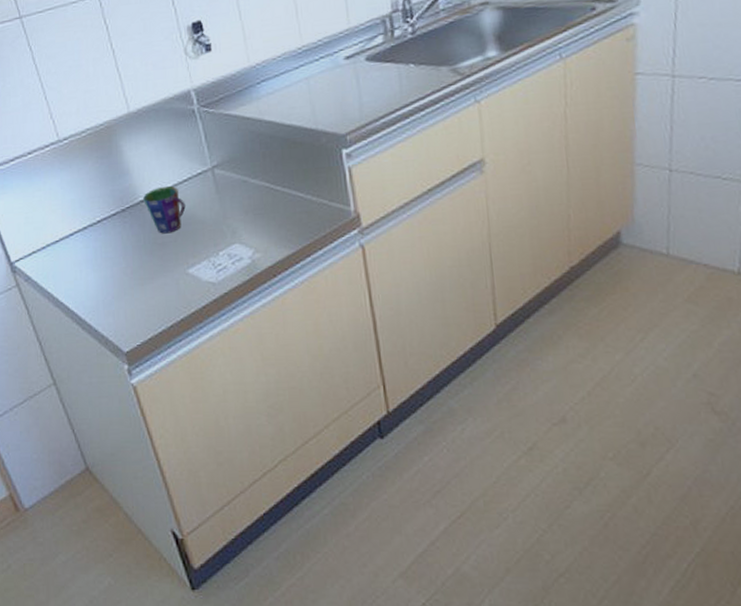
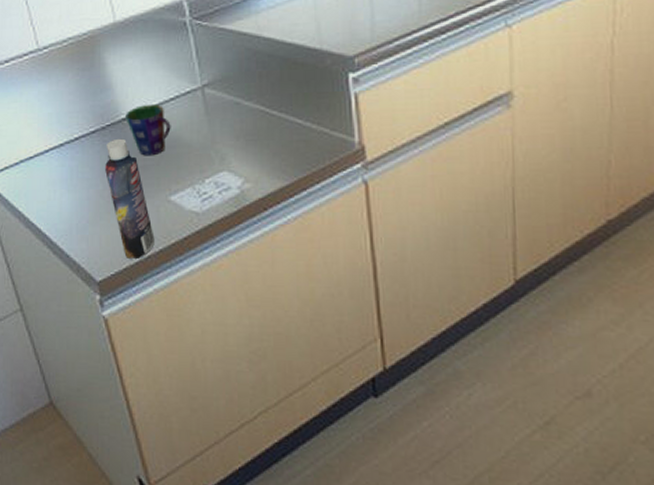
bottle: none [127,219,176,329] -> present [105,138,155,259]

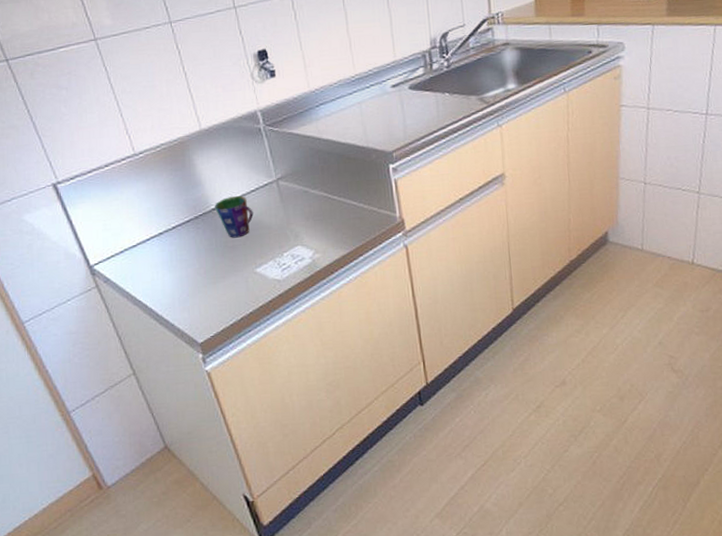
bottle: present [105,138,155,259] -> none [200,225,246,322]

